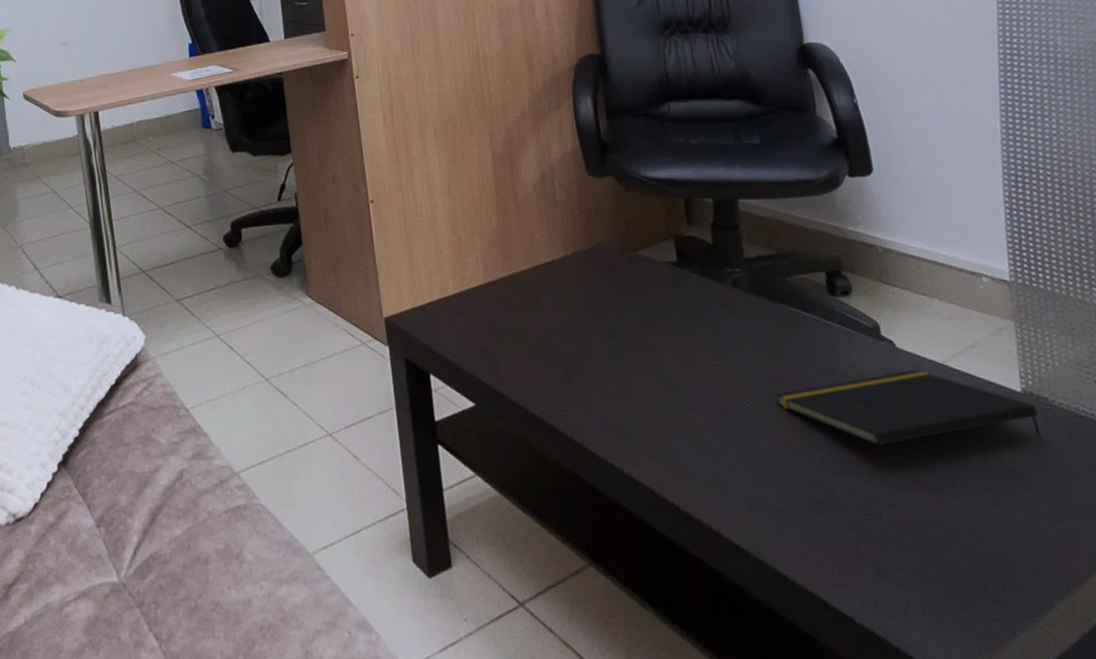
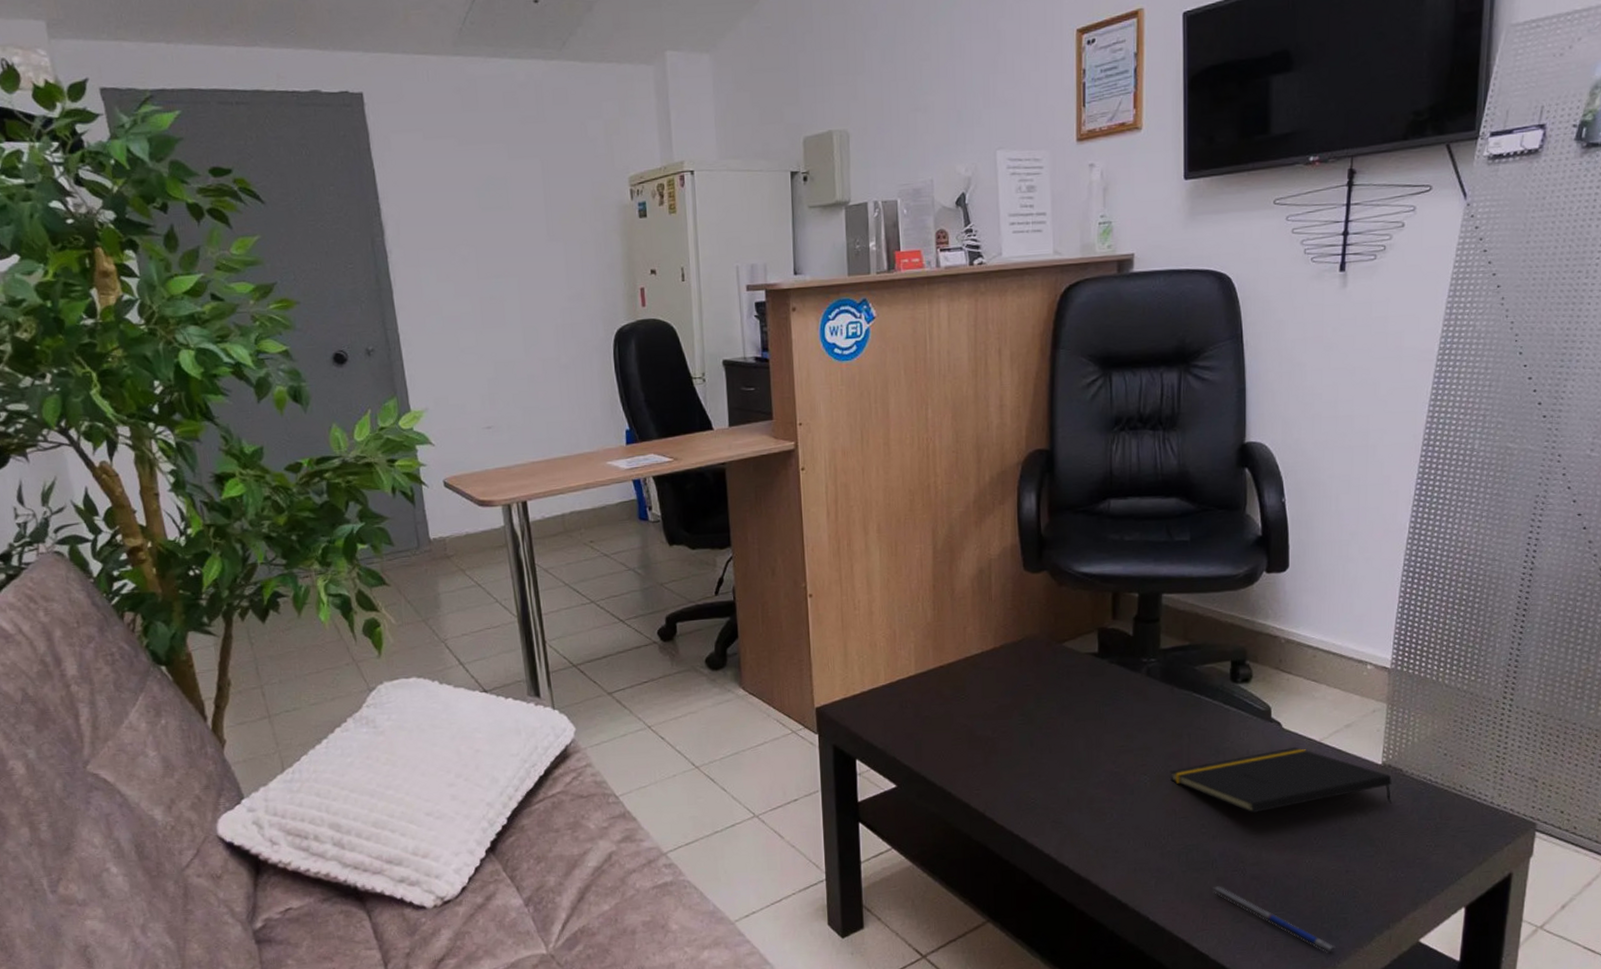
pen: none [845,532,1008,622] -> present [1213,886,1336,953]

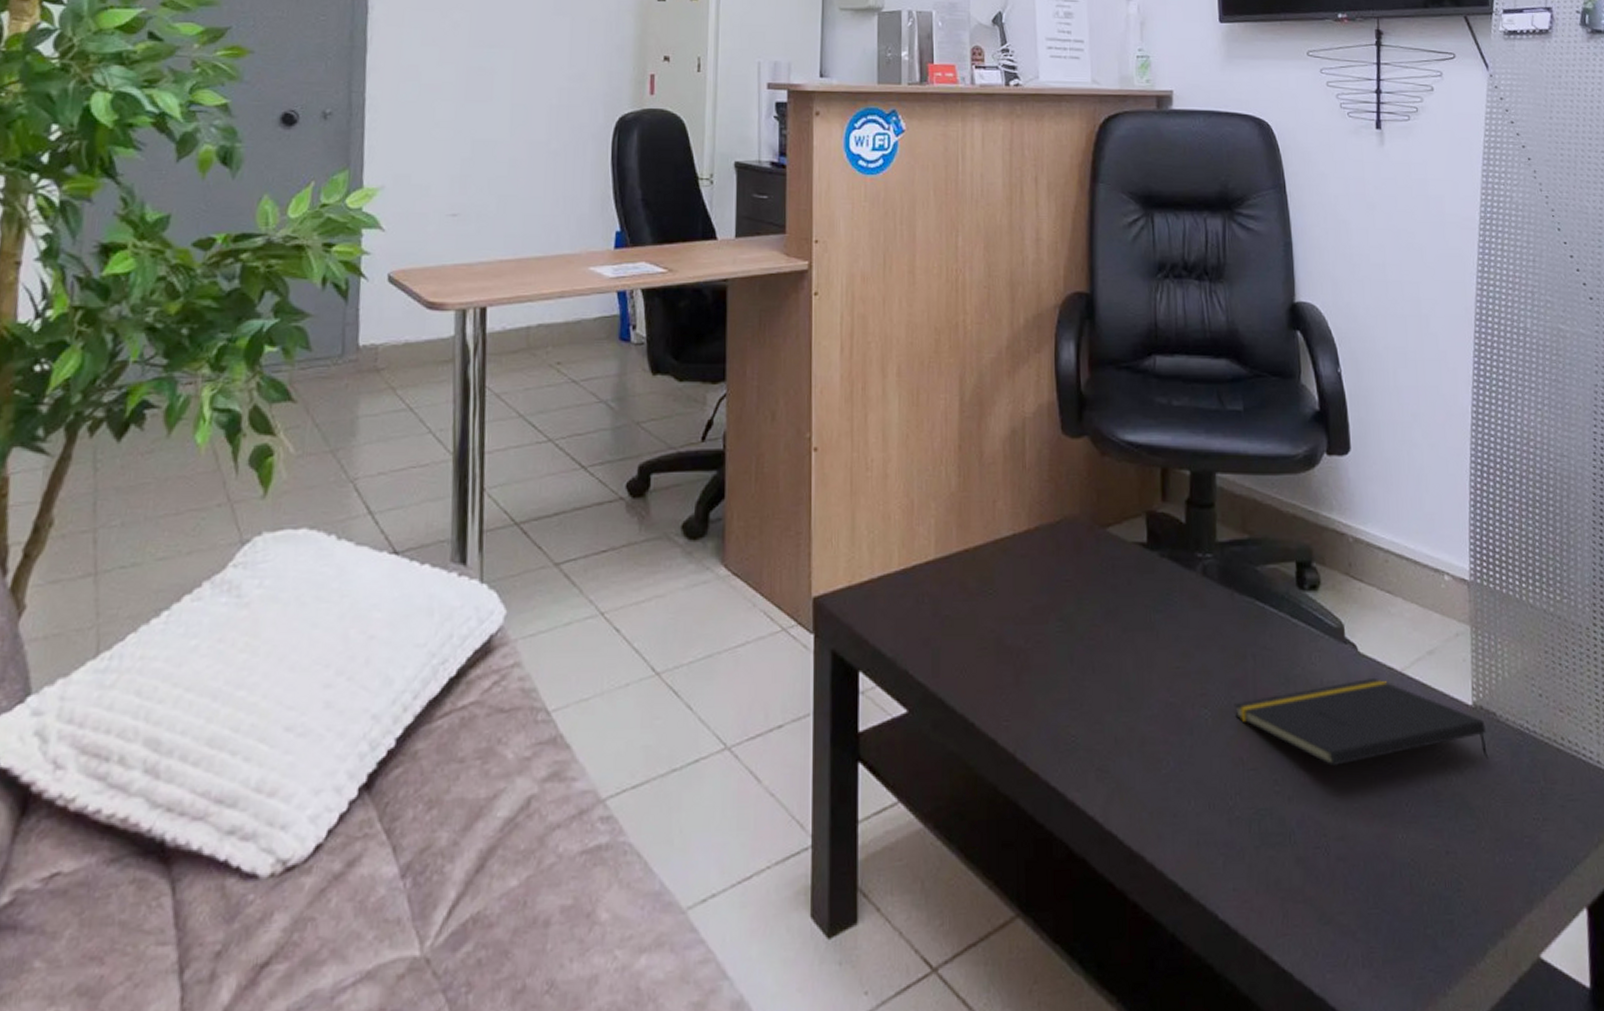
pen: present [1213,886,1336,953] -> none [1292,870,1444,973]

